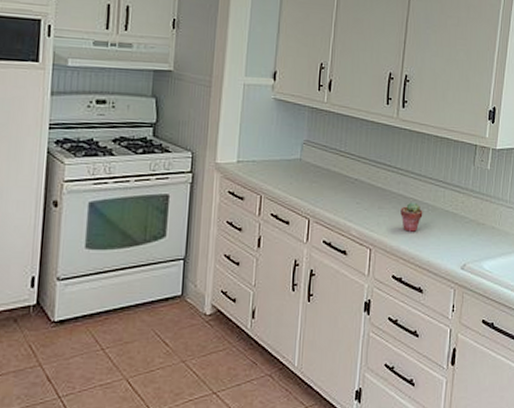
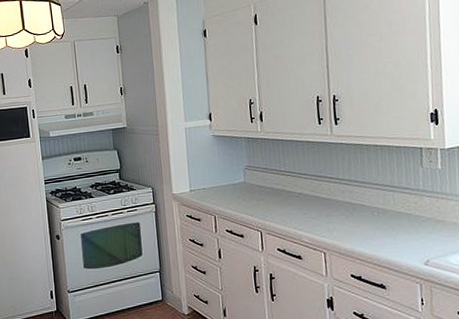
potted succulent: present [400,202,423,232] -> none [349,207,374,235]

